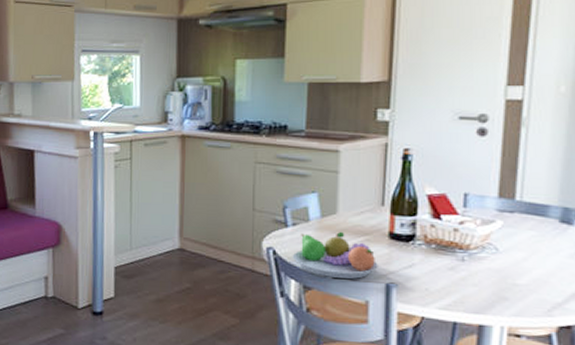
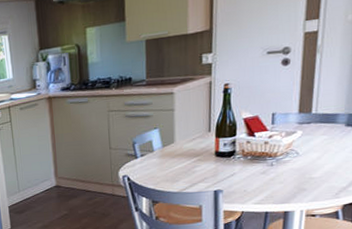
fruit bowl: present [292,231,378,280] -> none [142,155,208,193]

